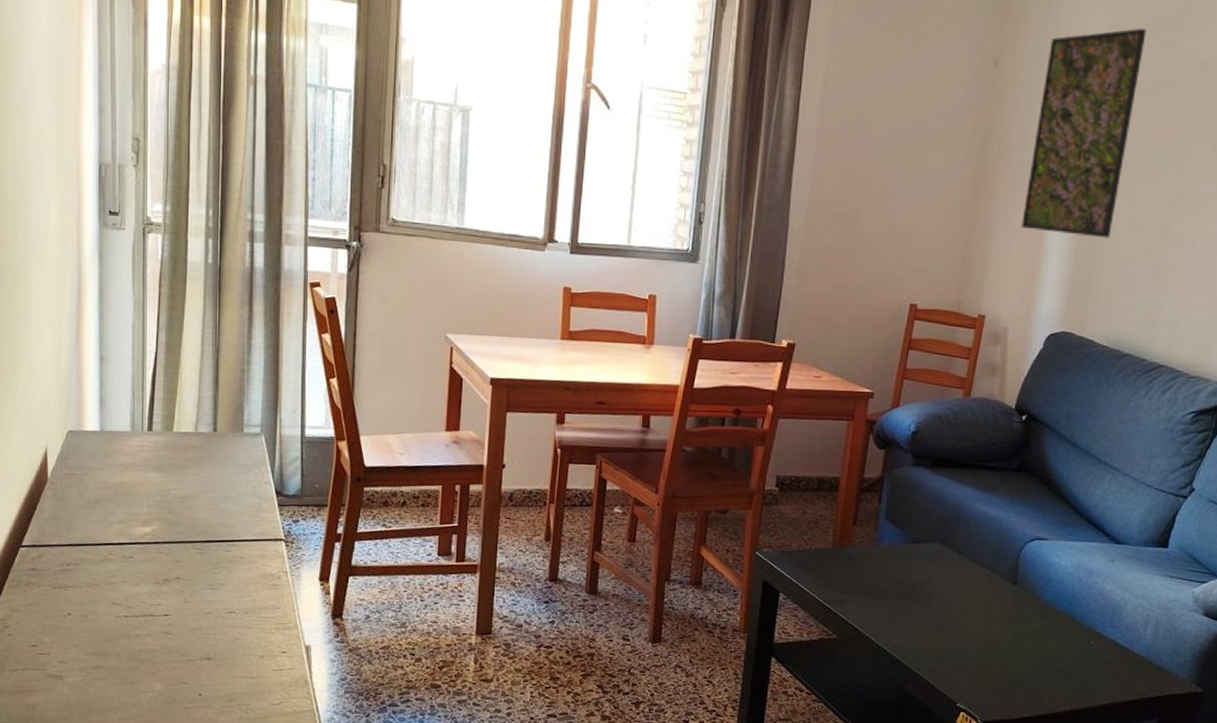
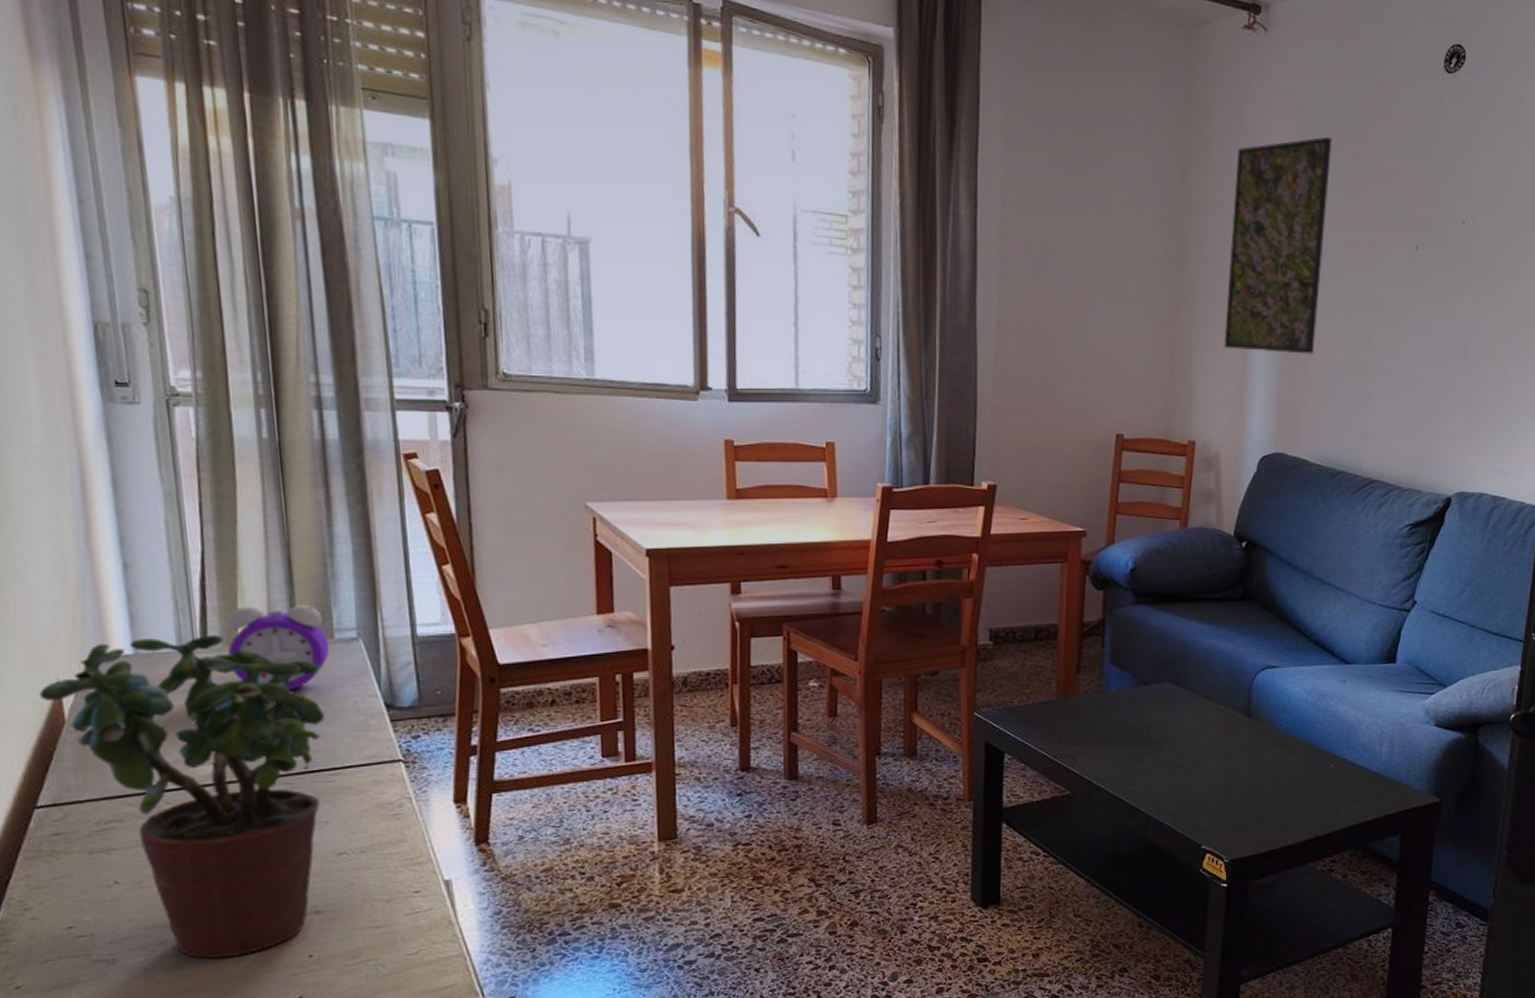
potted plant: none [32,419,232,687] -> present [38,635,325,959]
alarm clock: none [165,400,240,472] -> present [227,605,330,691]

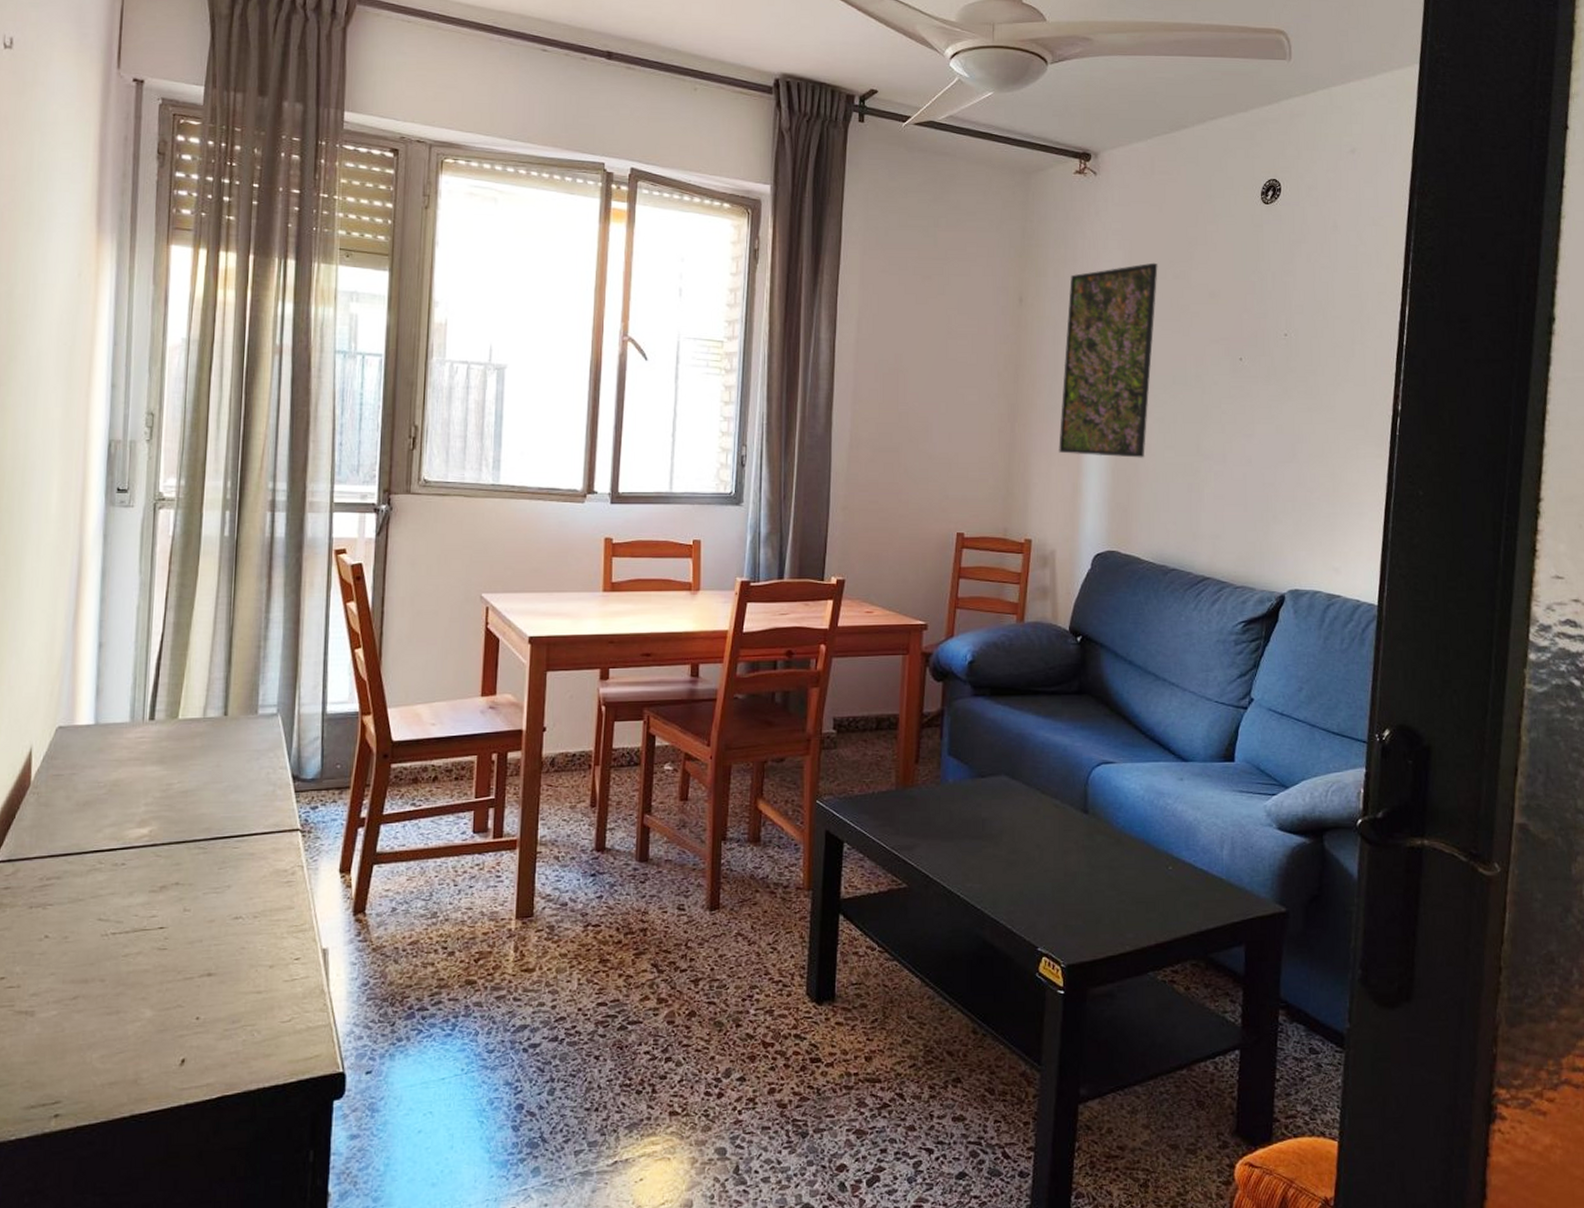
potted plant: present [38,635,325,959] -> none [14,709,244,1015]
alarm clock: present [227,605,330,691] -> none [169,683,253,761]

